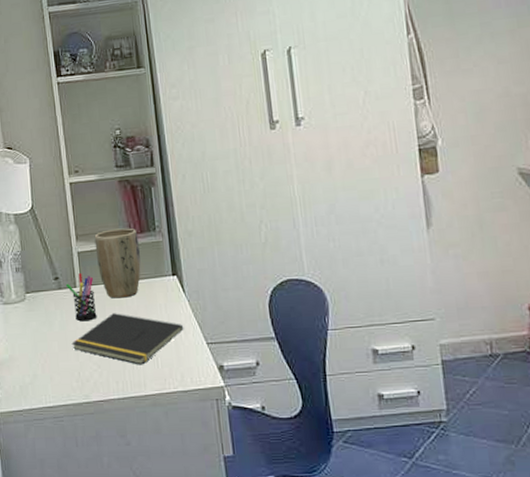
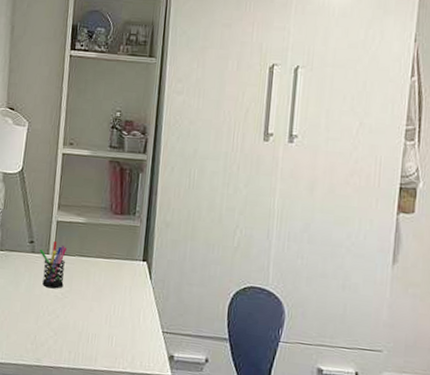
notepad: present [71,313,184,365] -> none [34,285,144,341]
plant pot: present [94,228,141,299] -> none [73,205,118,274]

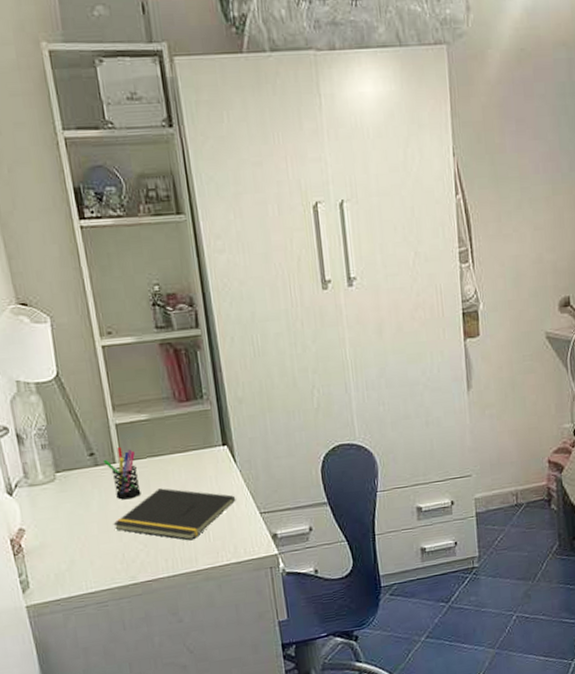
notepad: none [34,285,144,341] -> present [113,488,236,541]

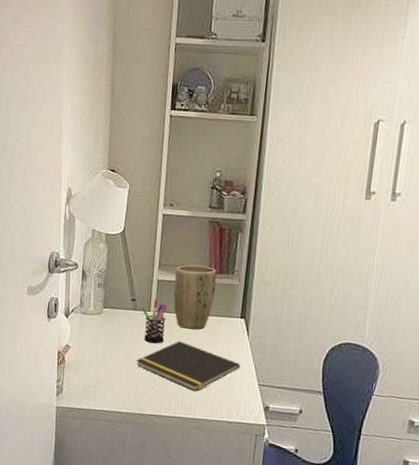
plant pot: none [134,396,188,473] -> present [173,265,217,330]

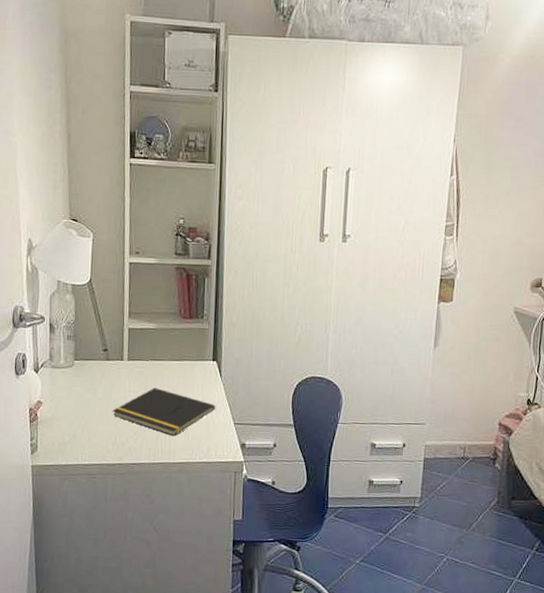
pen holder: present [140,299,168,344] -> none [113,348,141,392]
plant pot: present [173,265,217,330] -> none [145,311,187,375]

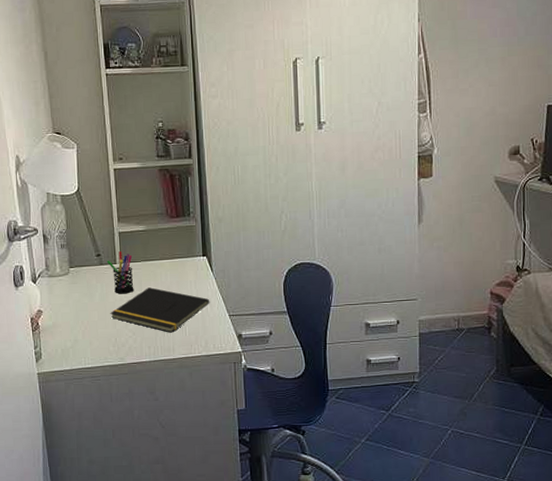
pen holder: none [113,348,141,392] -> present [106,251,134,294]

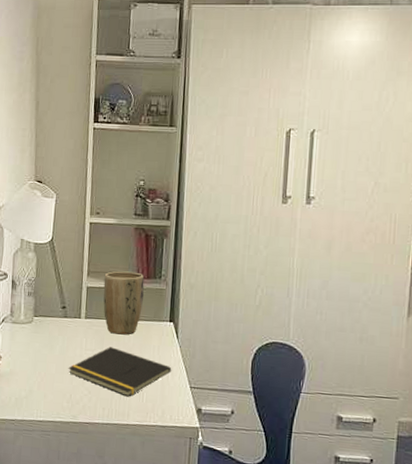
pen holder: present [106,251,134,294] -> none [71,306,98,350]
plant pot: none [134,212,175,275] -> present [103,271,145,335]

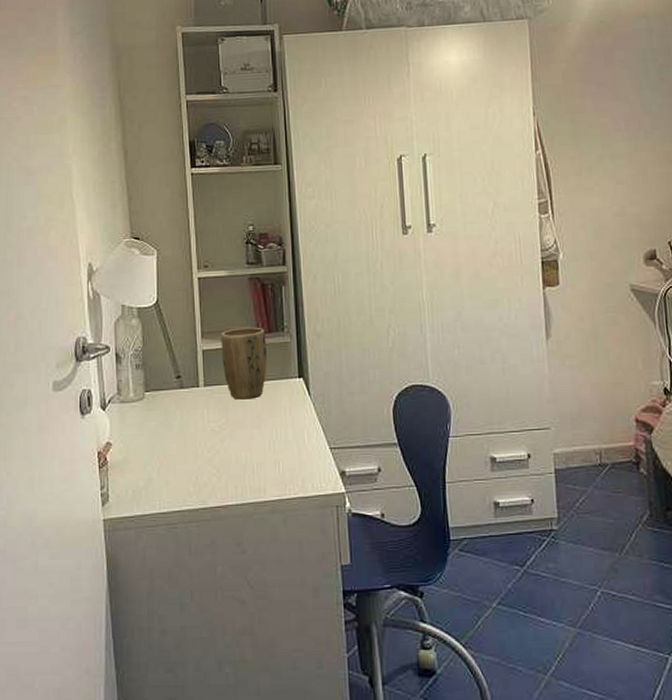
notepad: present [68,347,172,397] -> none [190,415,308,470]

